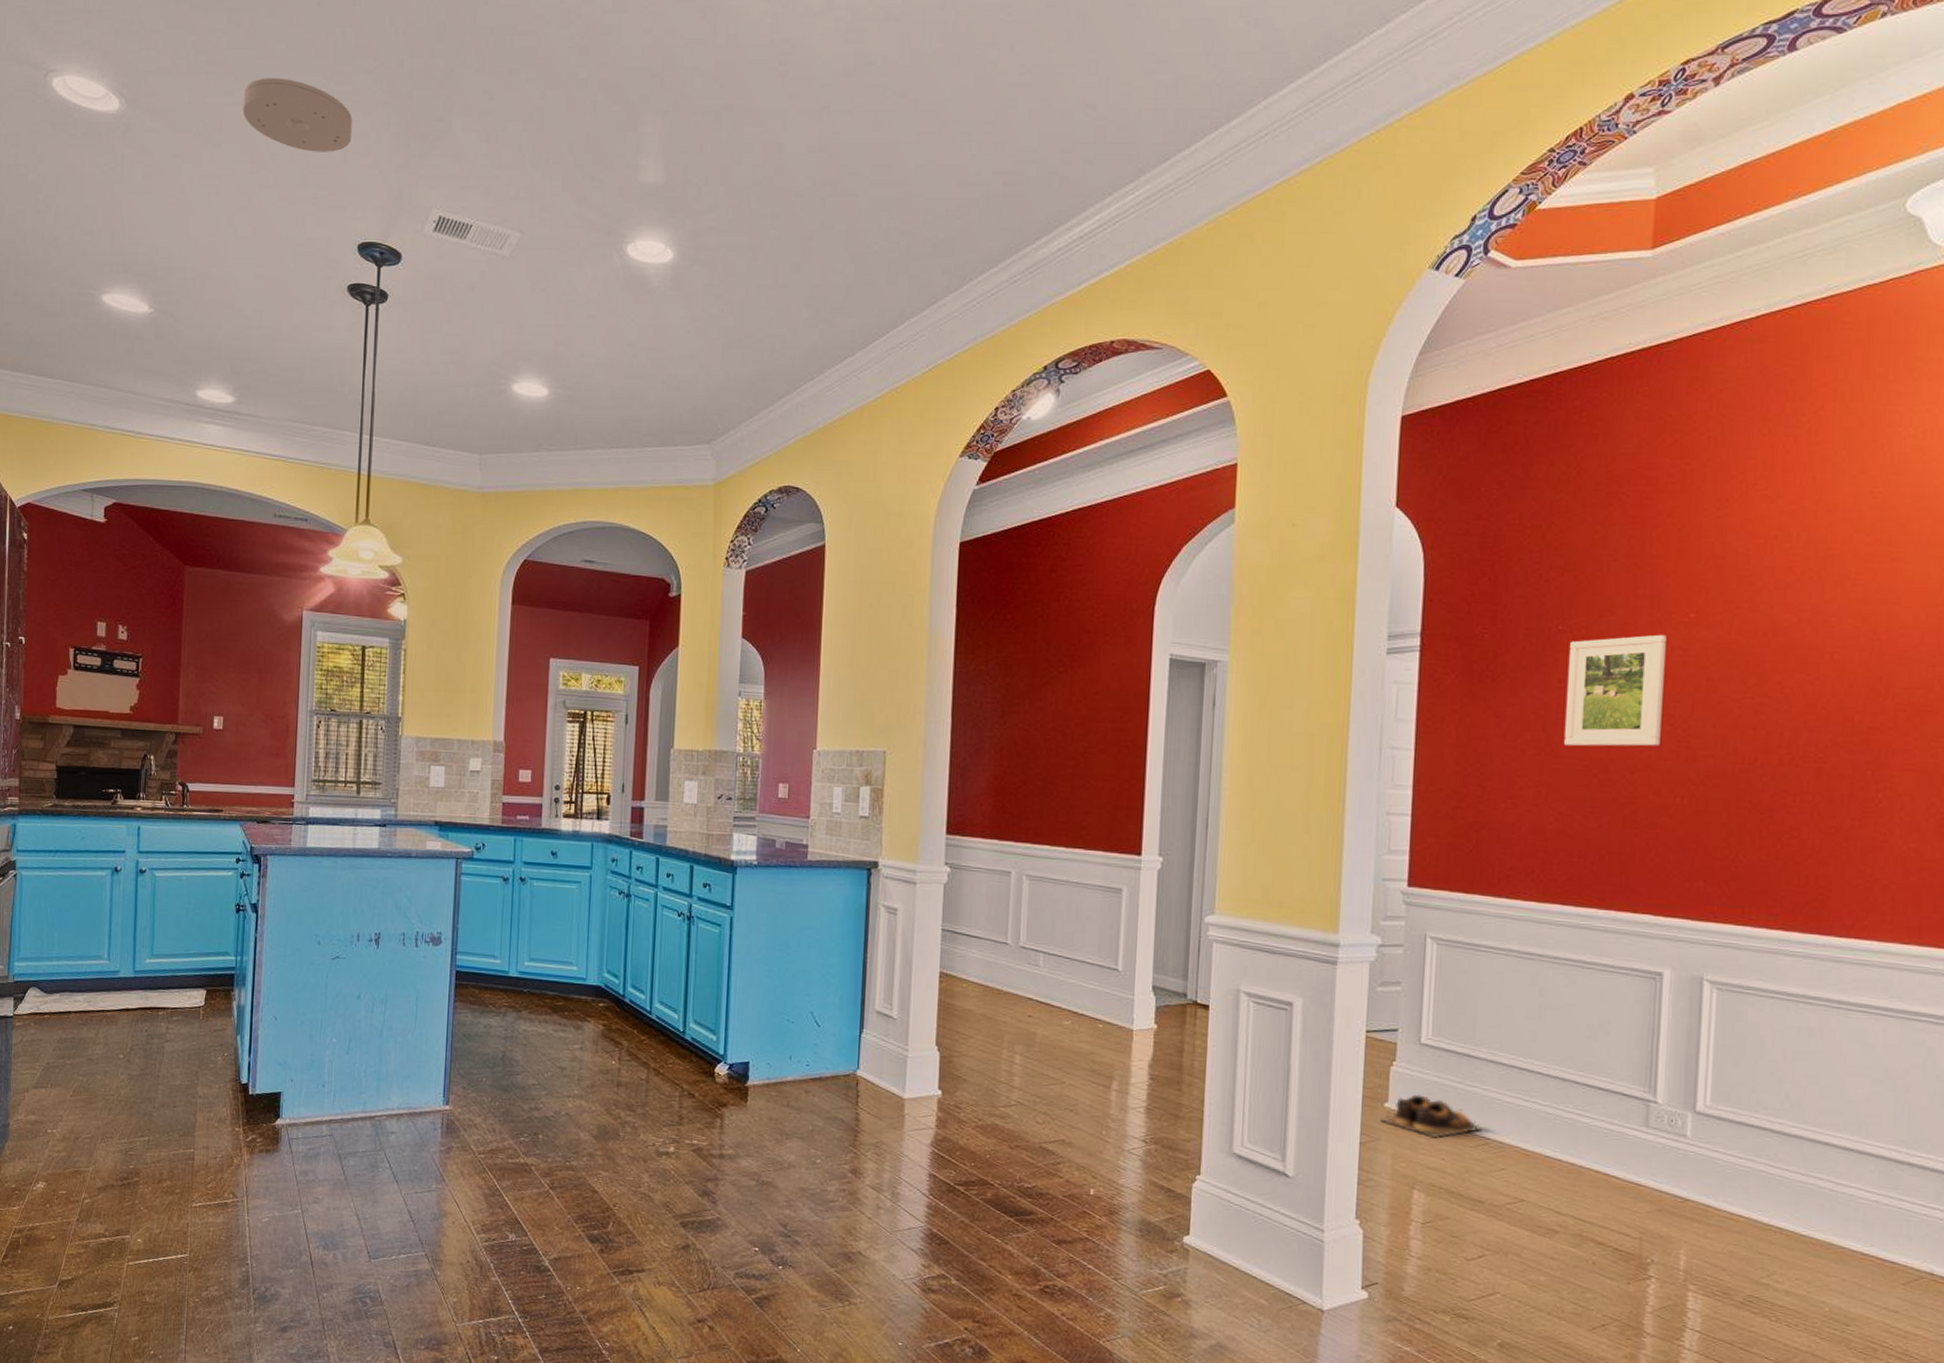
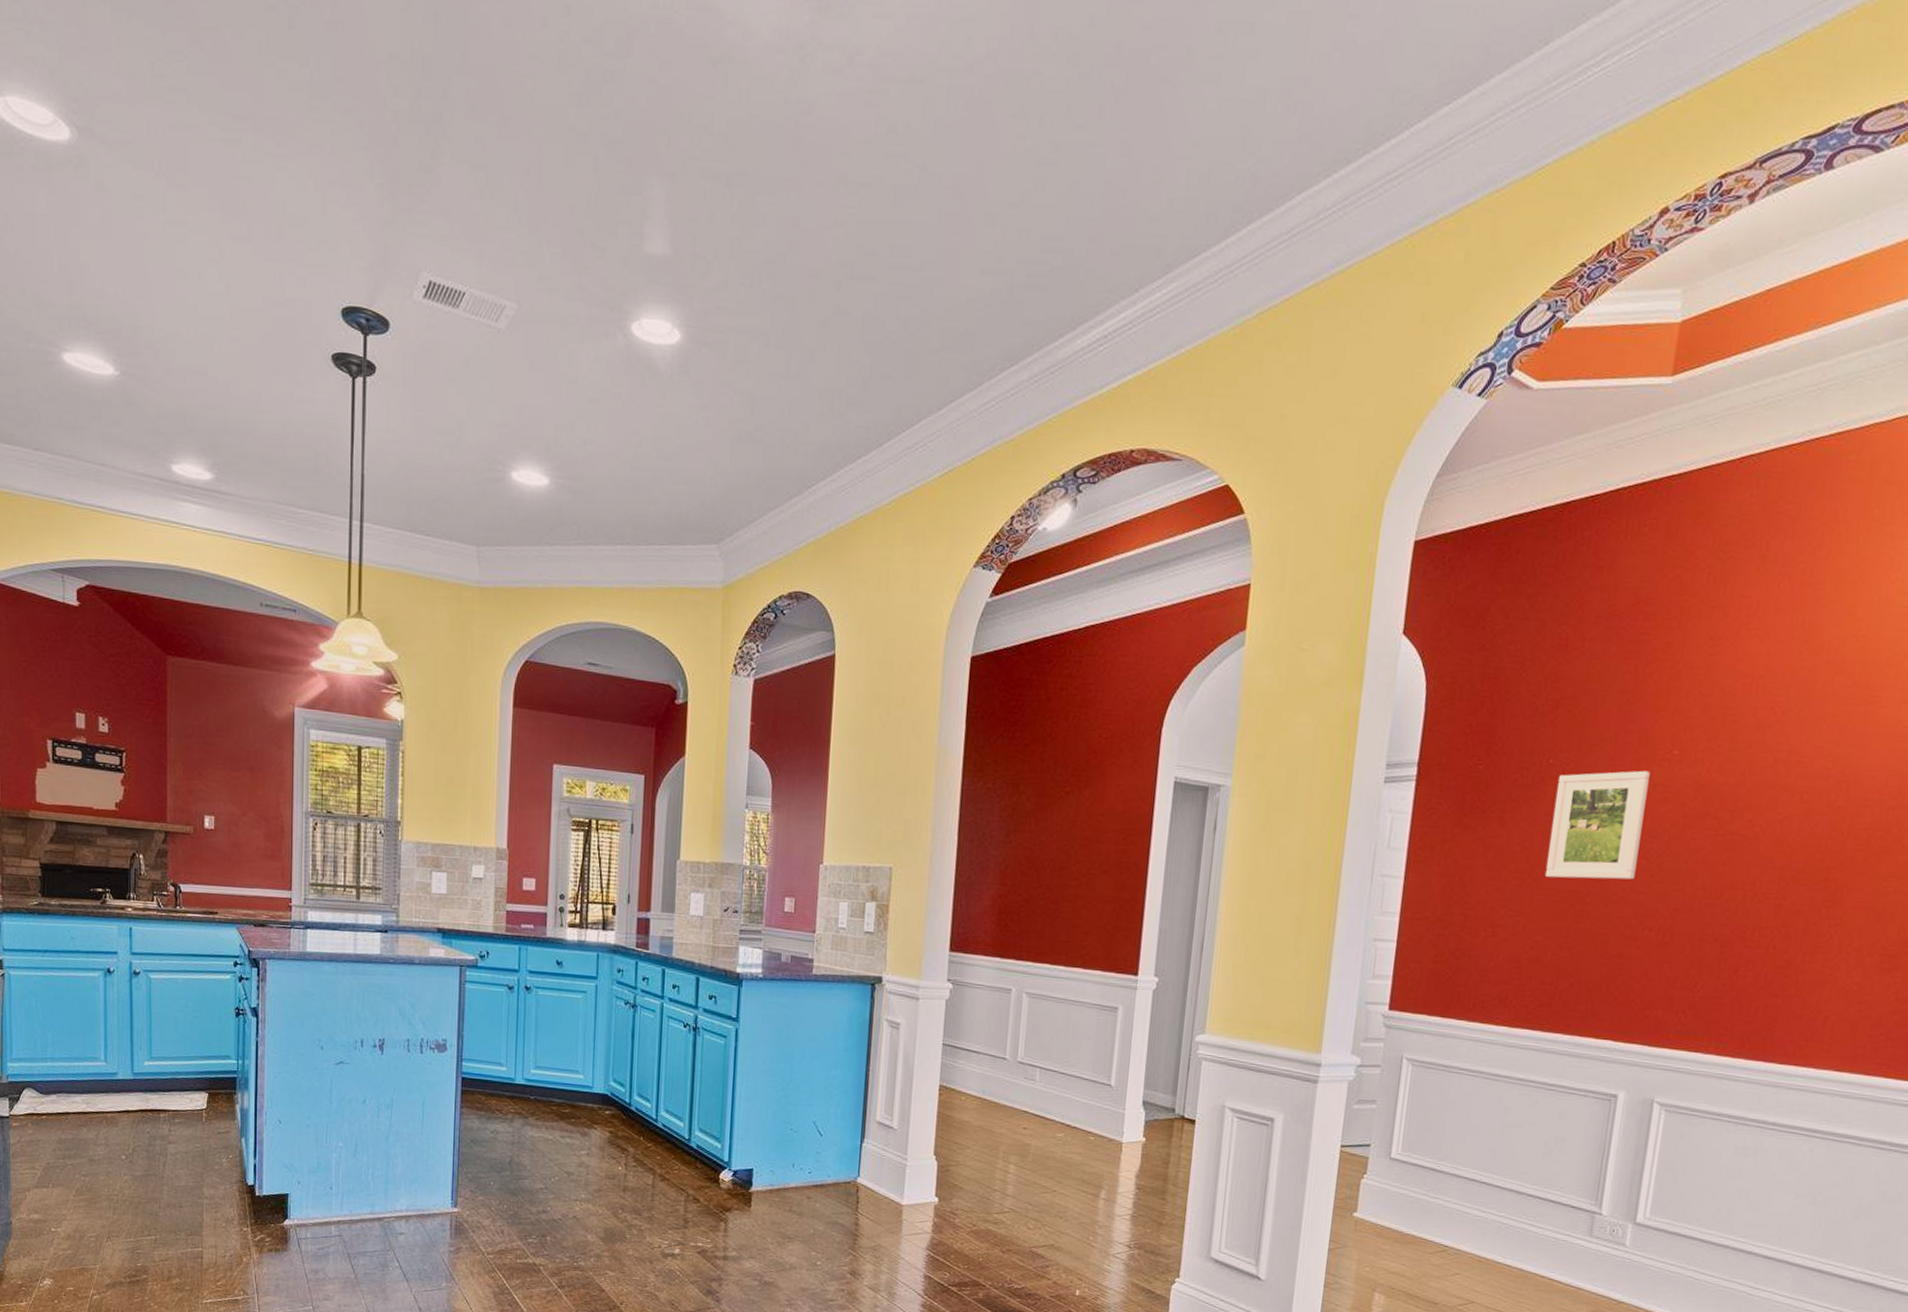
smoke detector: present [243,78,353,152] -> none [209,111,332,202]
shoes: present [1380,1094,1483,1138] -> none [1348,1205,1442,1245]

